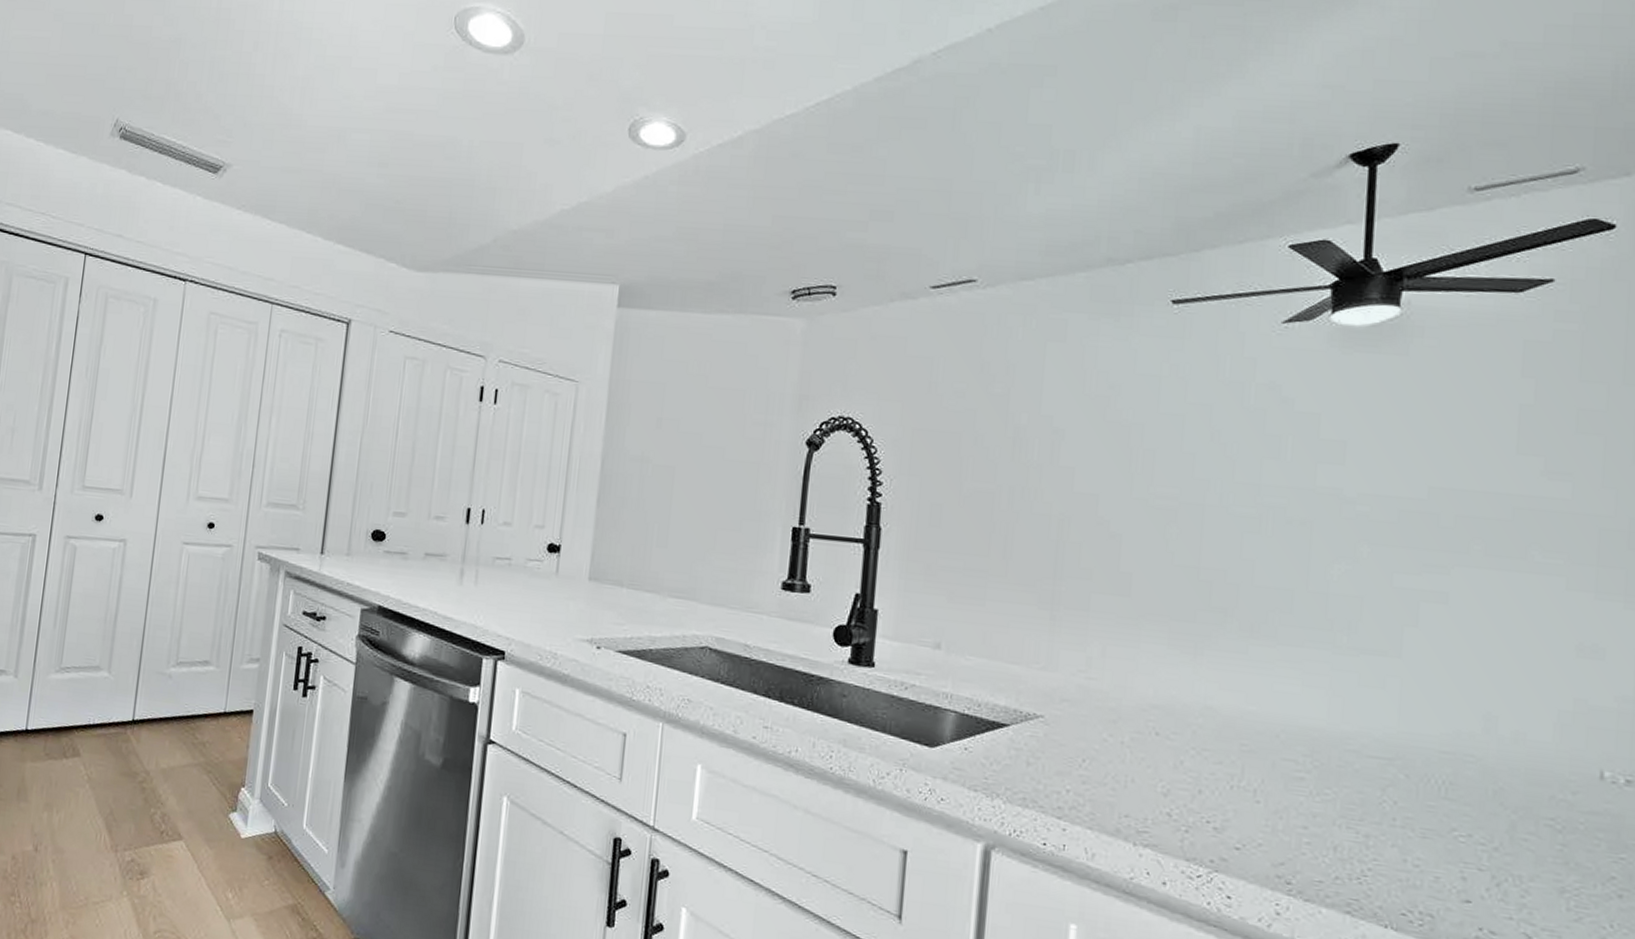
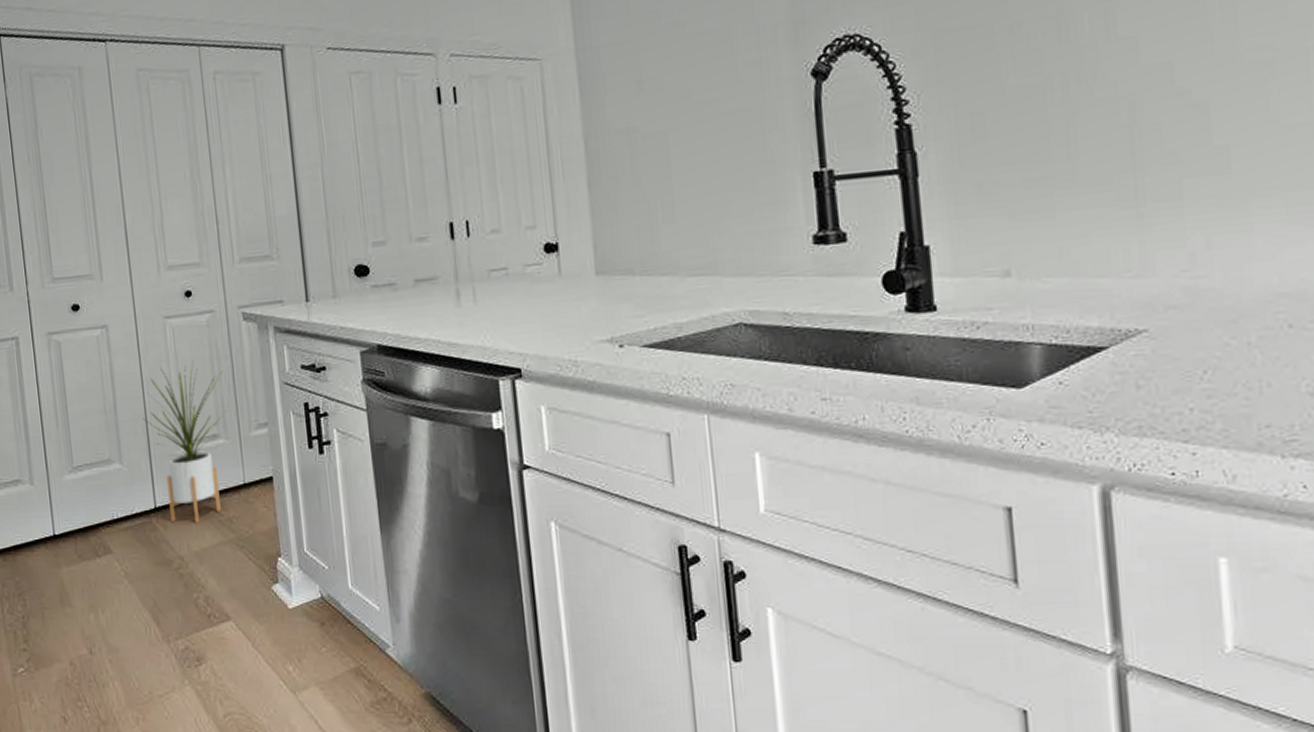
house plant: none [140,588,228,742] -> present [143,361,227,524]

